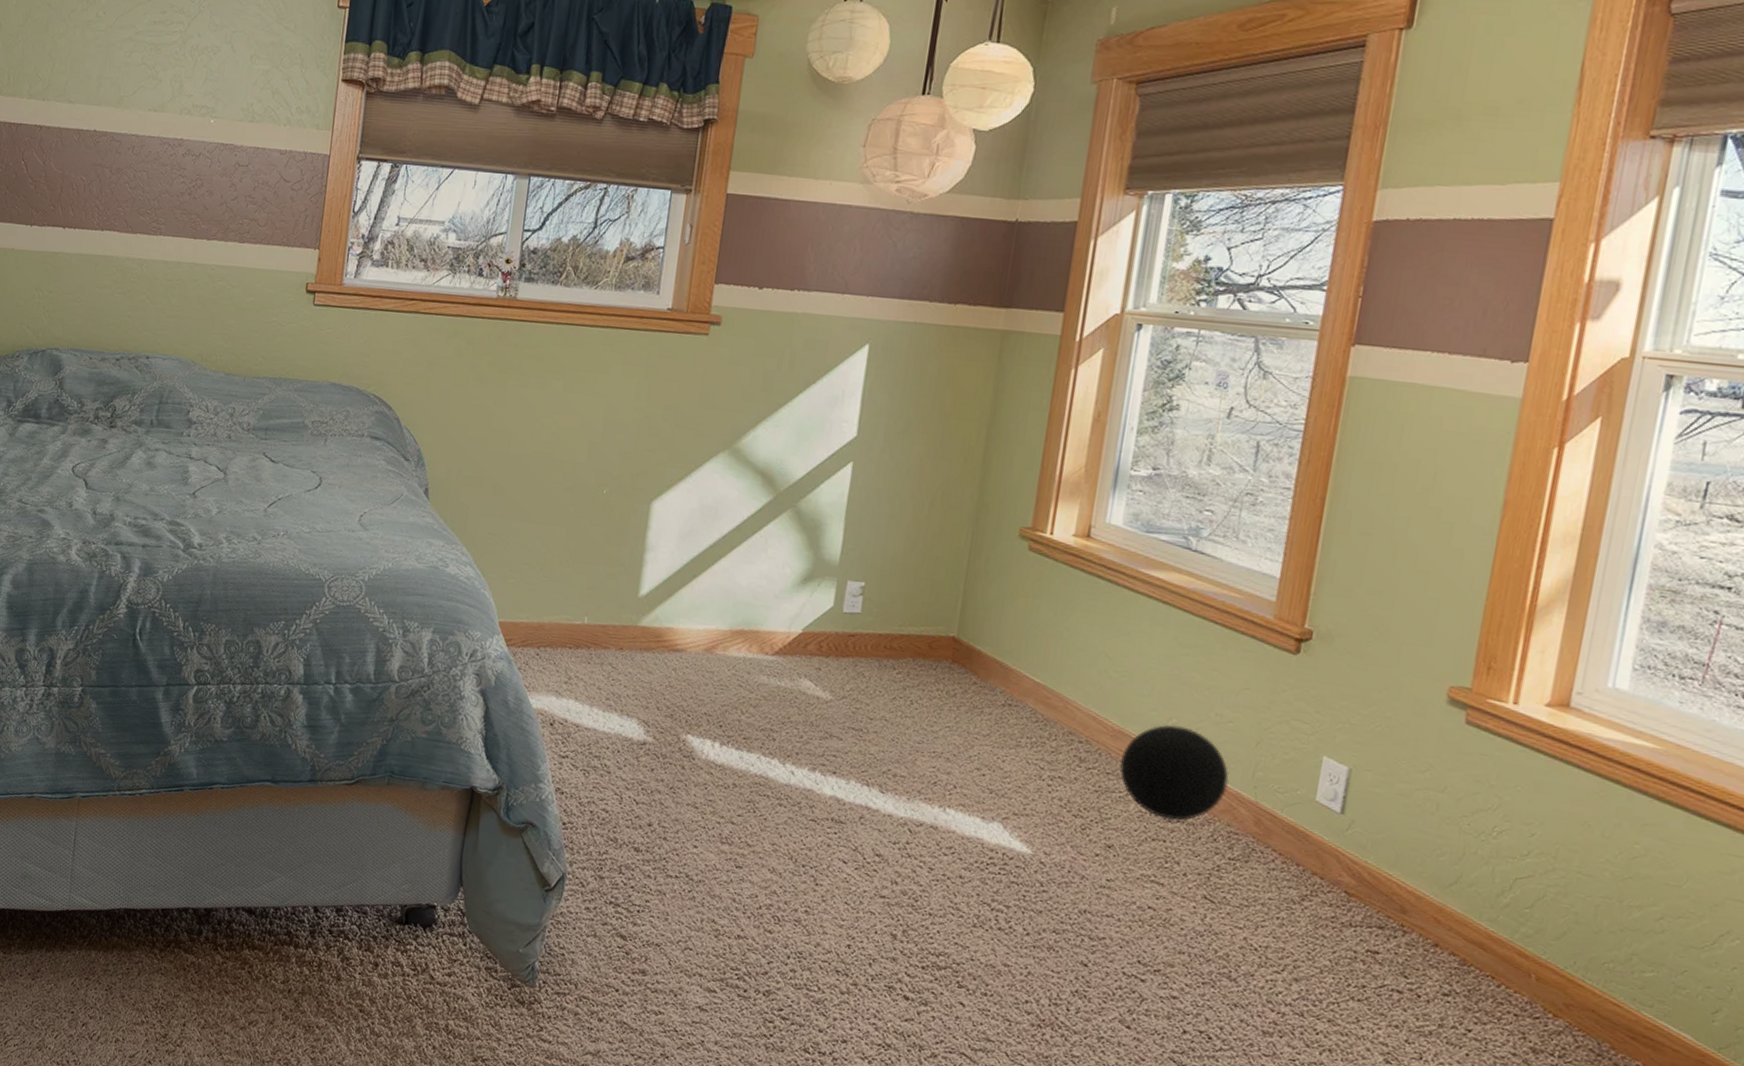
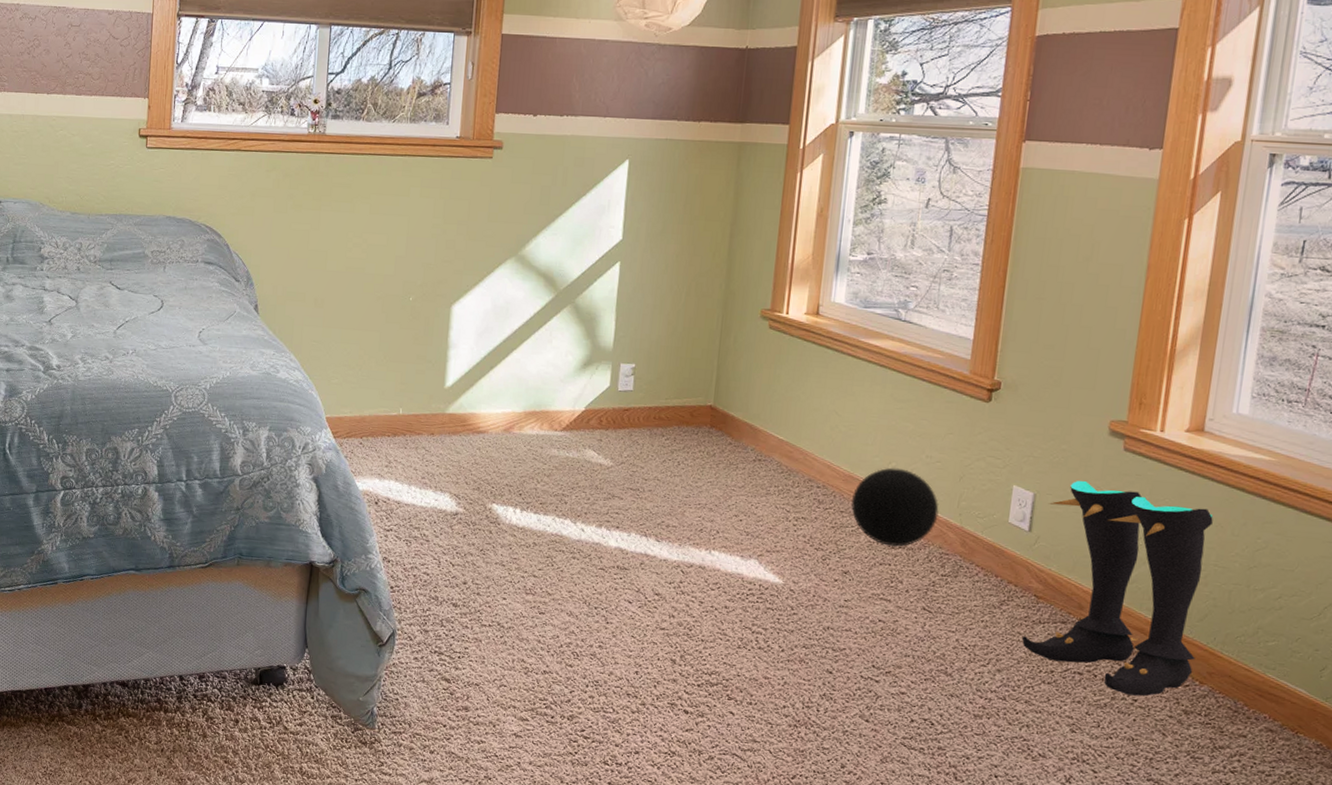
boots: none [1326,756,1578,1027] -> present [1021,481,1214,697]

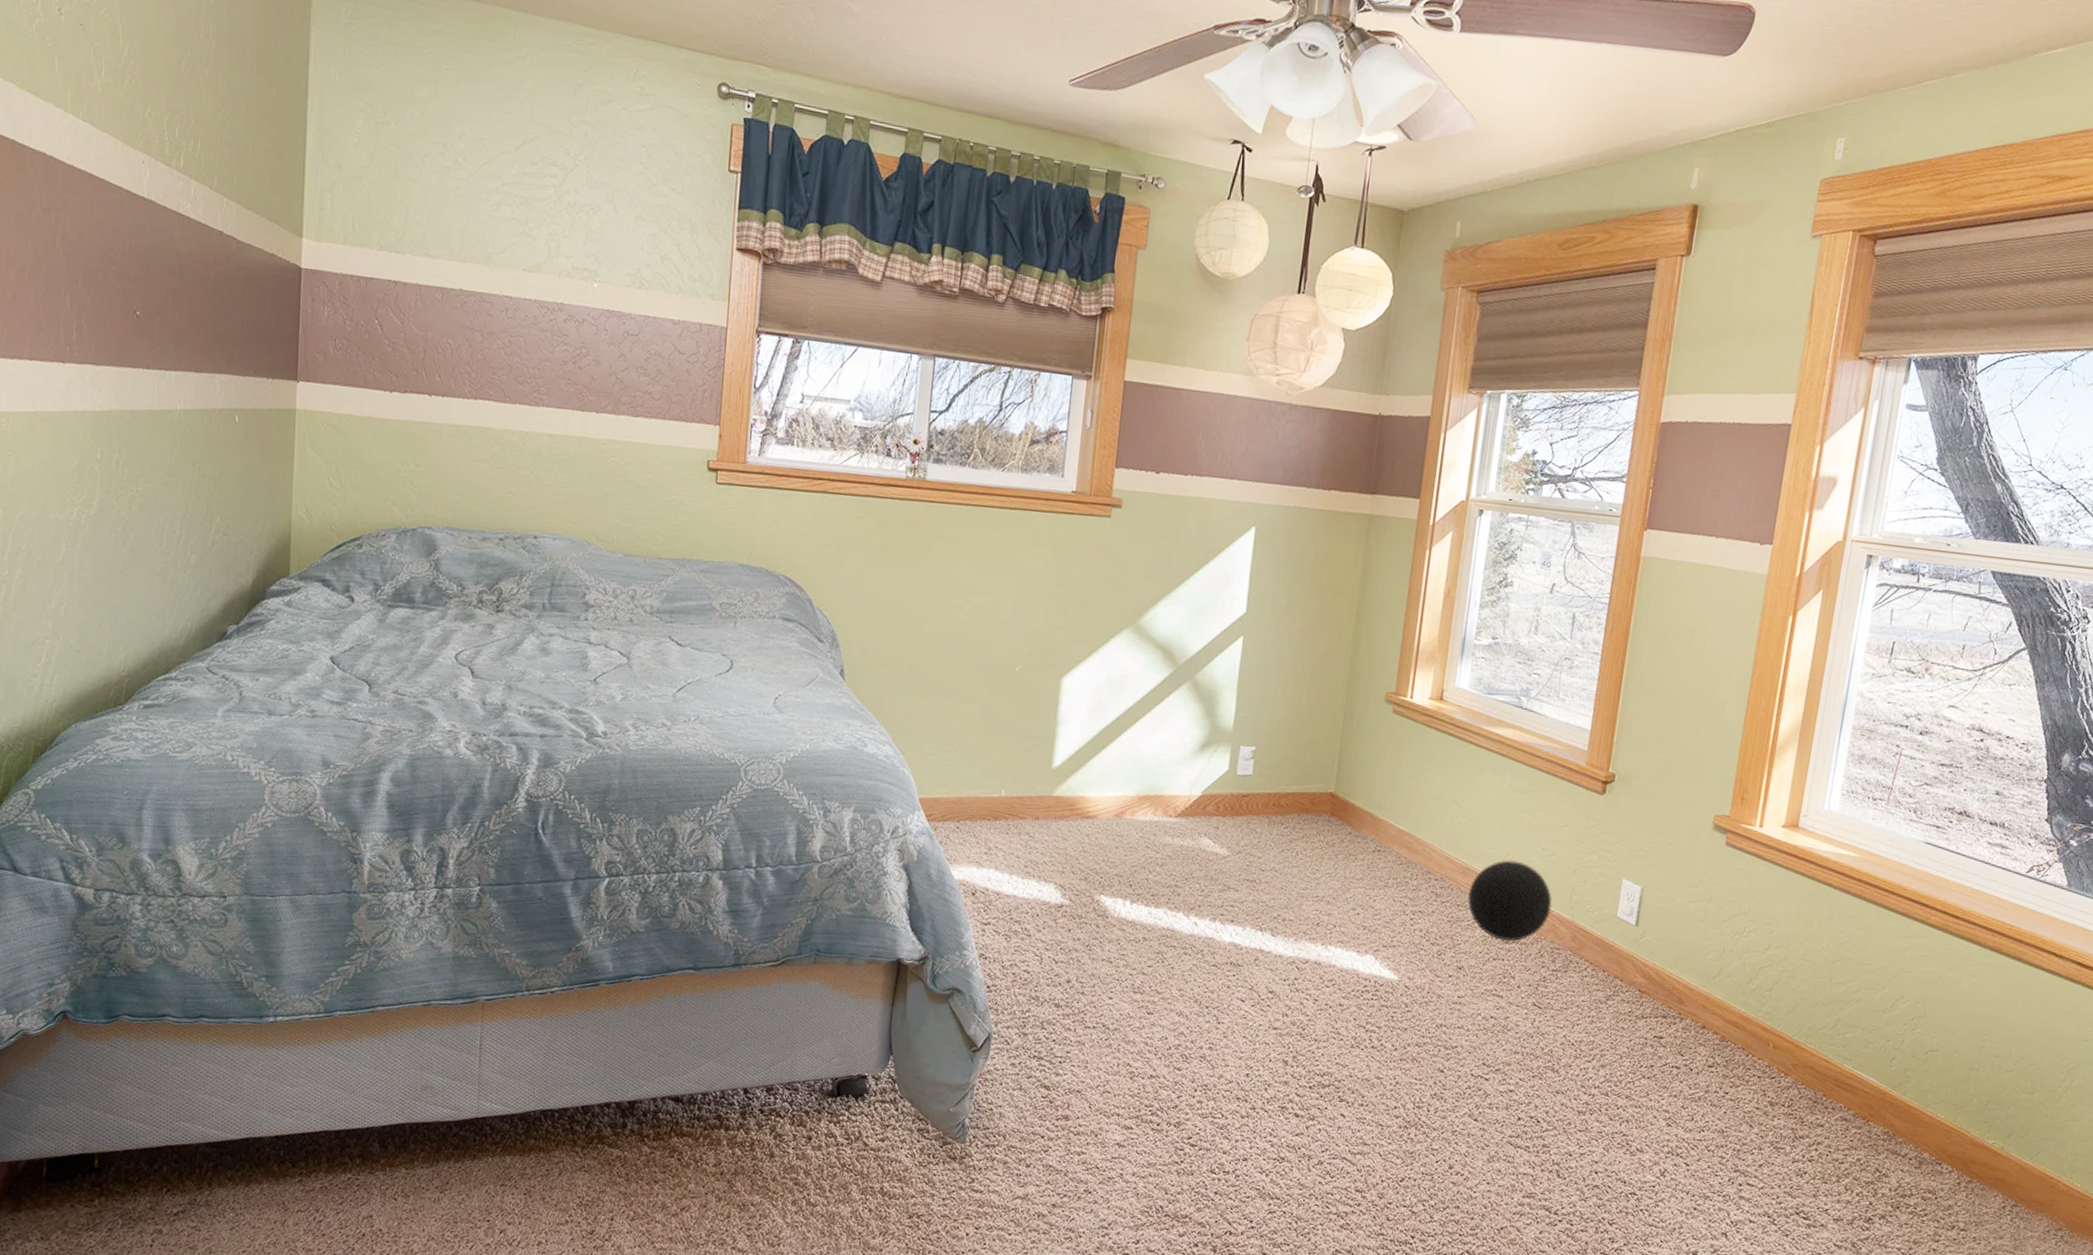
boots: present [1021,481,1214,697] -> none [1625,875,1803,1089]

